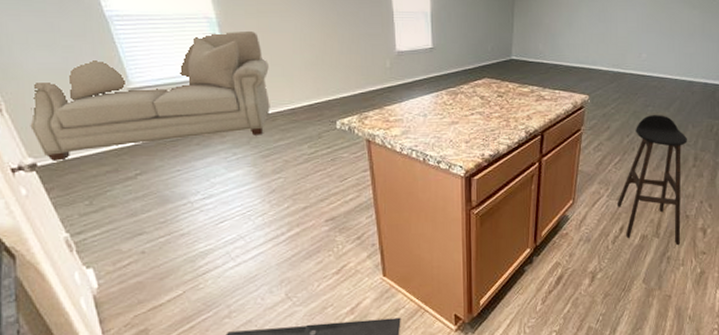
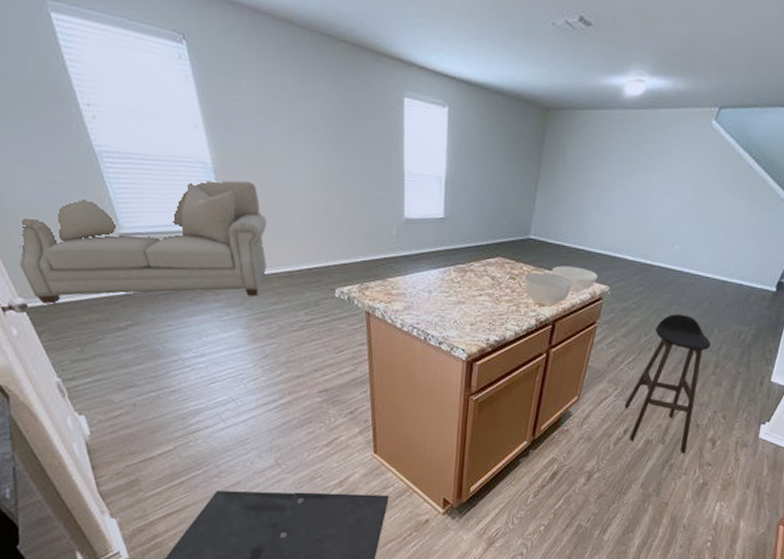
bowl: none [511,88,555,119] -> present [524,272,573,307]
bowl: none [535,80,577,103] -> present [552,265,598,292]

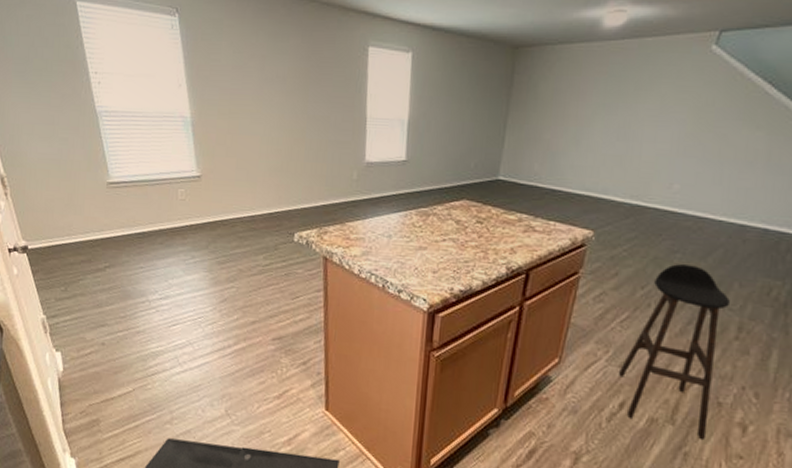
sofa: present [19,179,267,305] -> none [26,131,235,247]
bowl: present [524,272,573,307] -> none [493,215,549,254]
bowl: present [552,265,598,292] -> none [524,208,579,238]

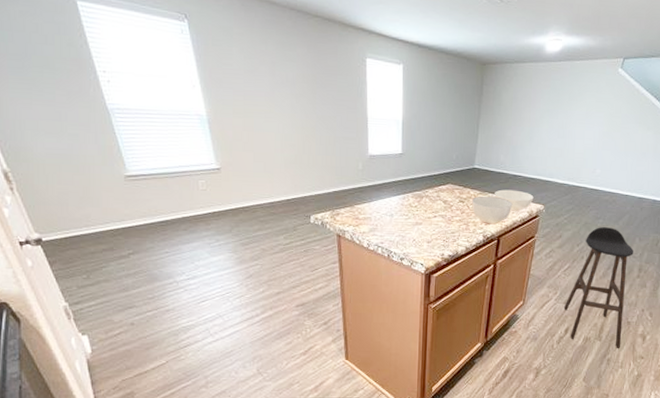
bowl: none [493,215,549,254] -> present [472,196,513,225]
bowl: none [524,208,579,238] -> present [495,189,534,211]

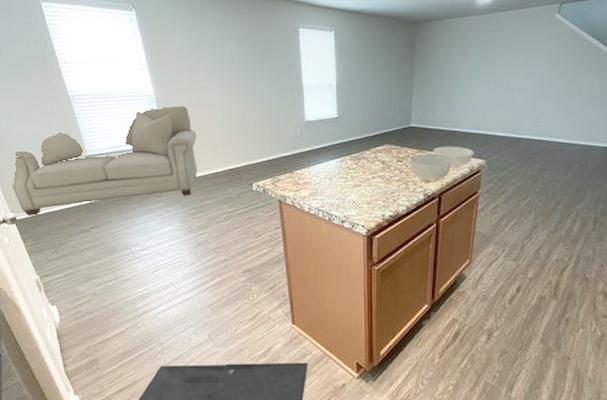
sofa: none [37,128,252,239] -> present [12,106,197,217]
bar stool: present [563,227,634,349] -> none [513,179,587,308]

